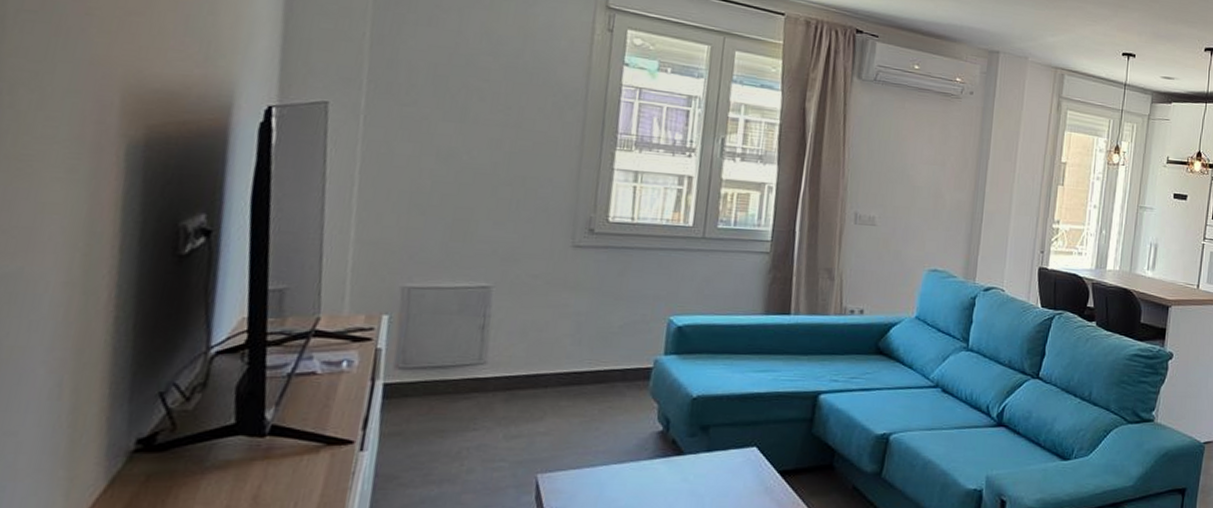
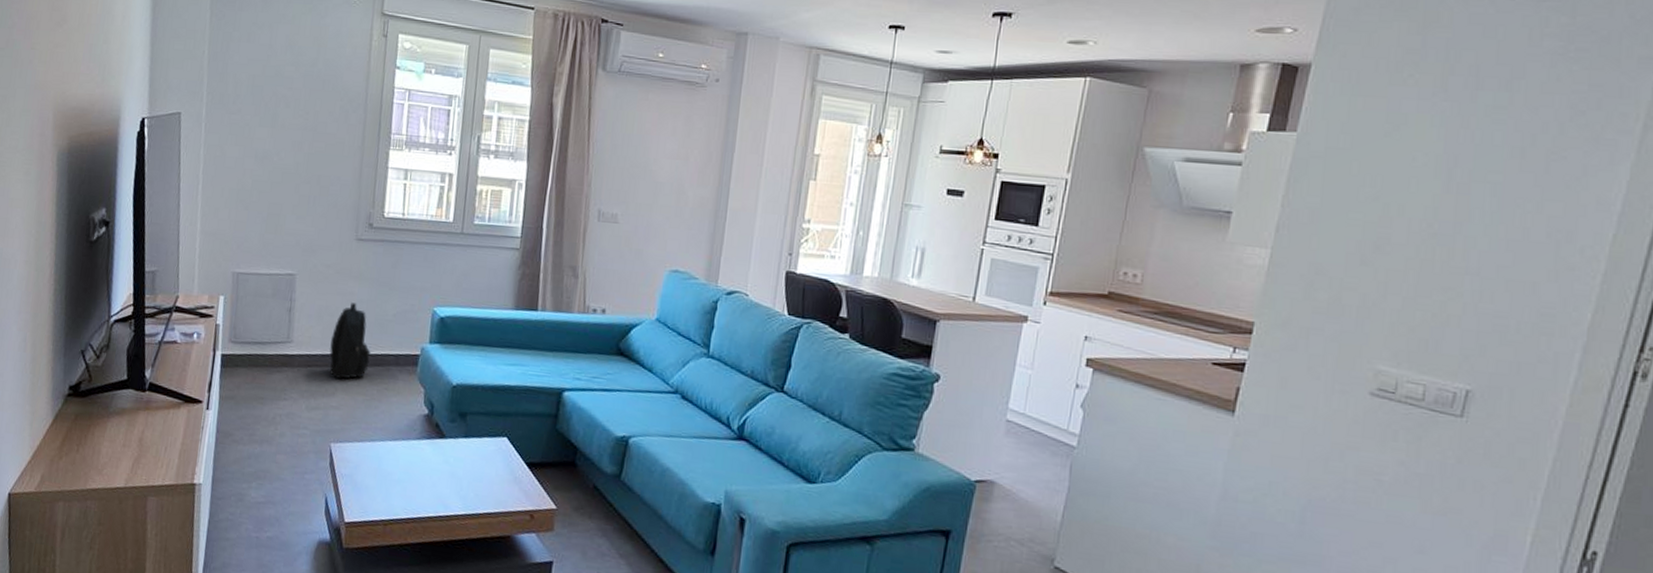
backpack: none [536,316,591,401] -> present [329,303,371,379]

